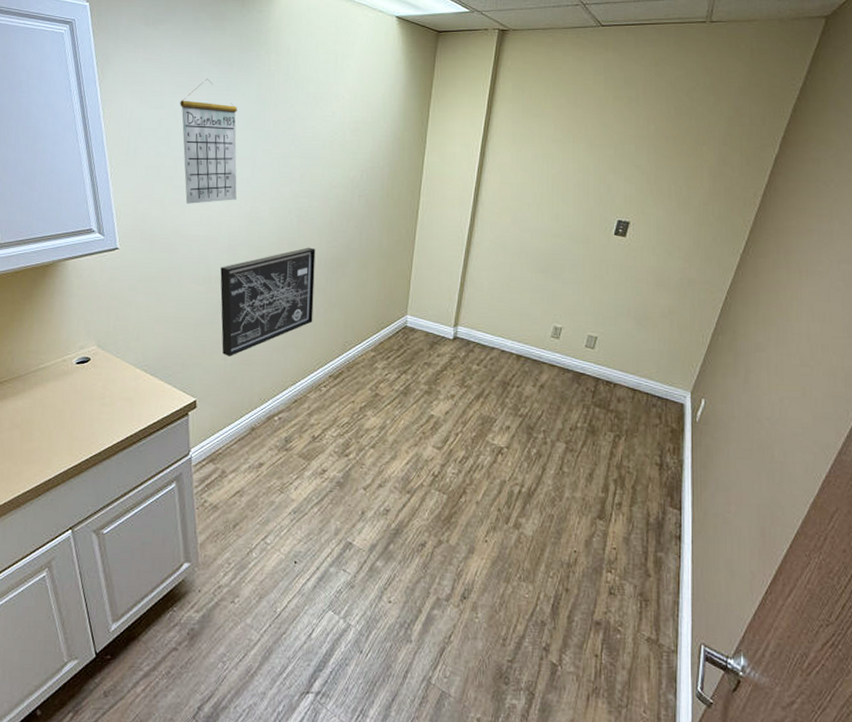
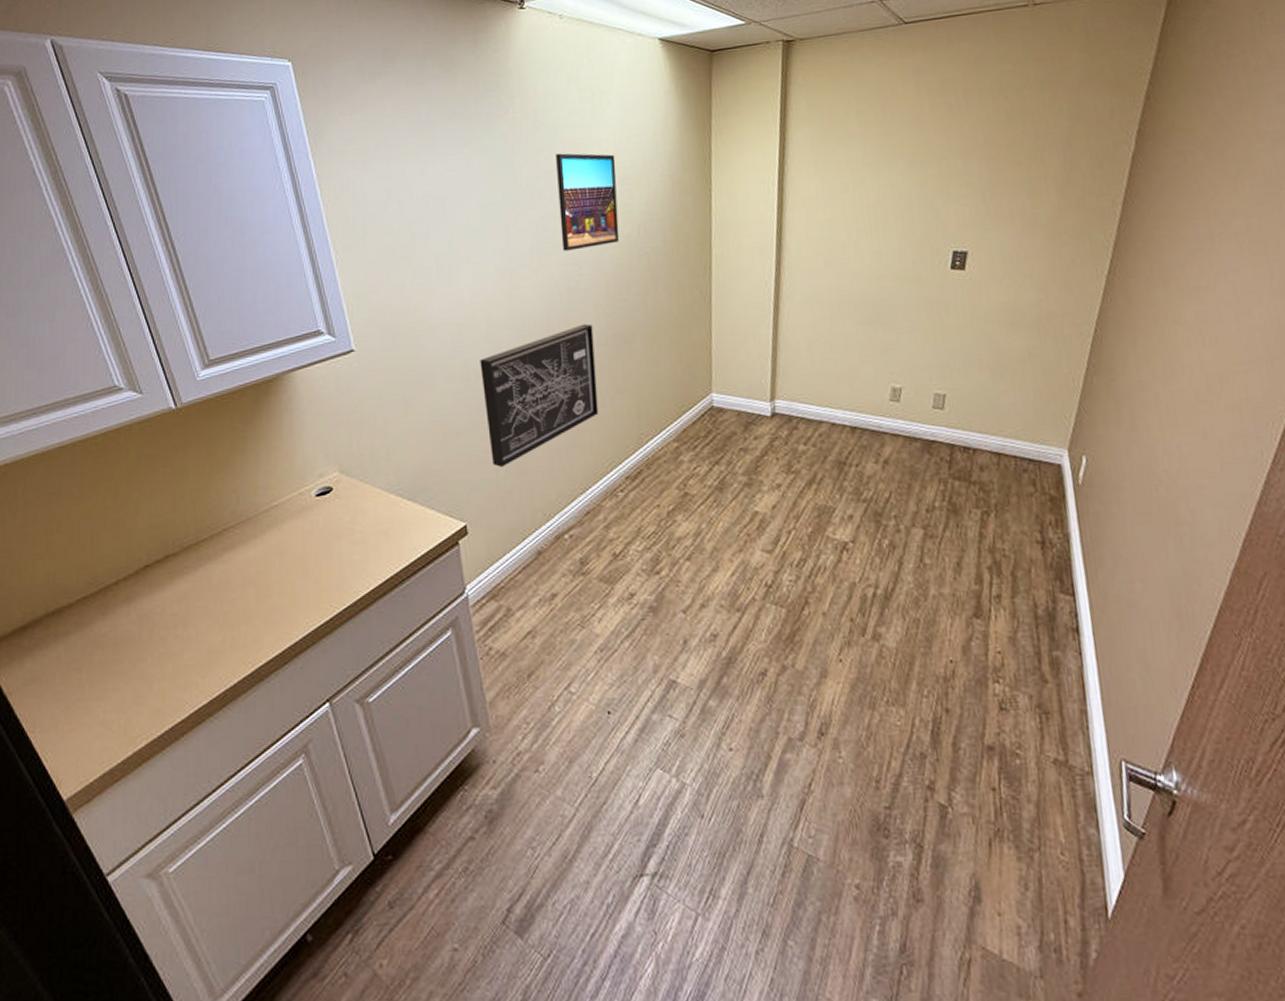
calendar: present [180,78,237,204] -> none [411,135,491,288]
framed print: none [297,104,349,186] -> present [556,153,620,251]

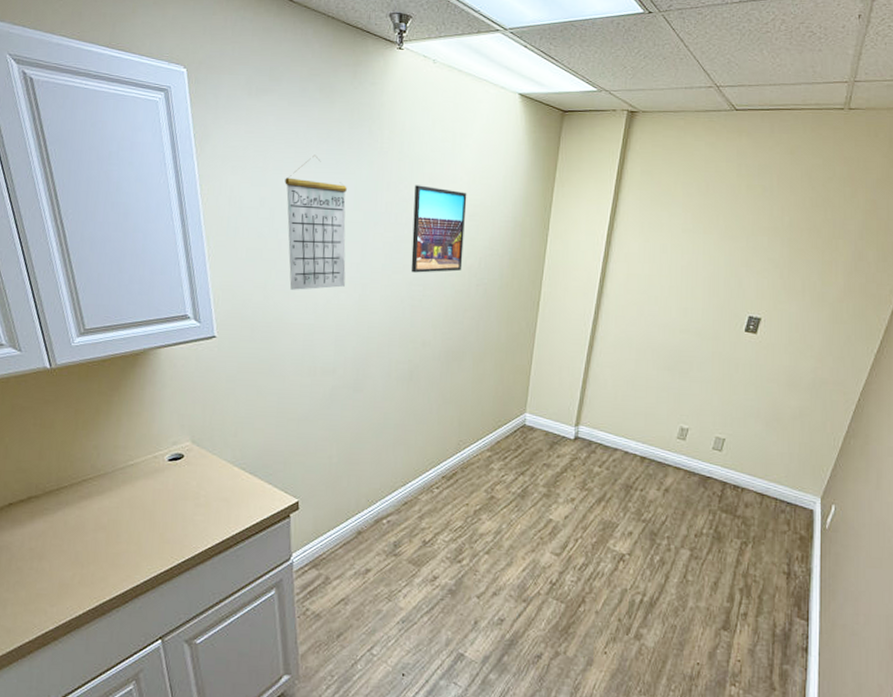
calendar: none [411,135,491,288] -> present [285,154,347,290]
wall art: present [480,324,599,467] -> none [326,339,429,455]

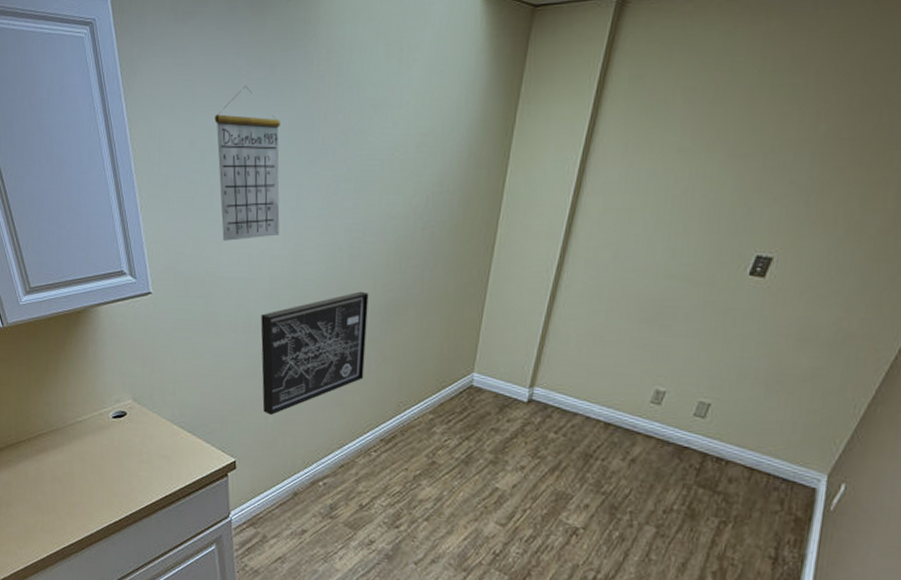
wall art: none [326,339,429,455] -> present [260,291,369,415]
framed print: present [410,185,467,273] -> none [349,113,414,217]

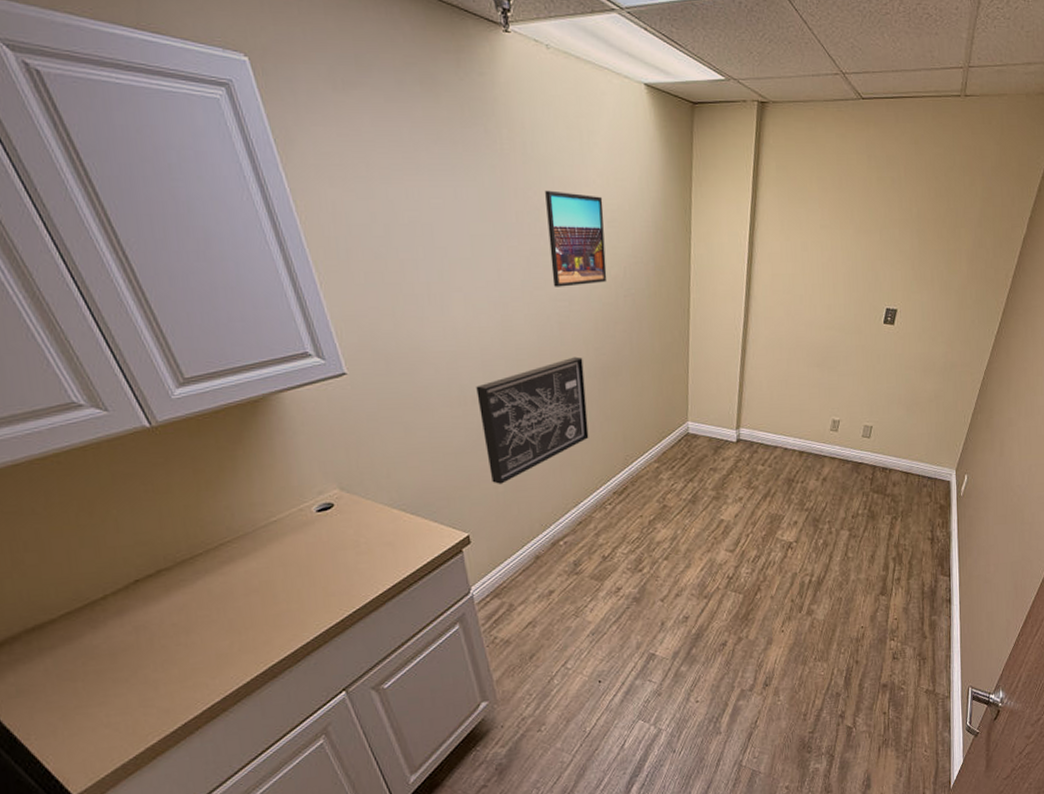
calendar: present [214,85,280,241] -> none [395,159,484,315]
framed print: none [349,113,414,217] -> present [545,190,607,287]

